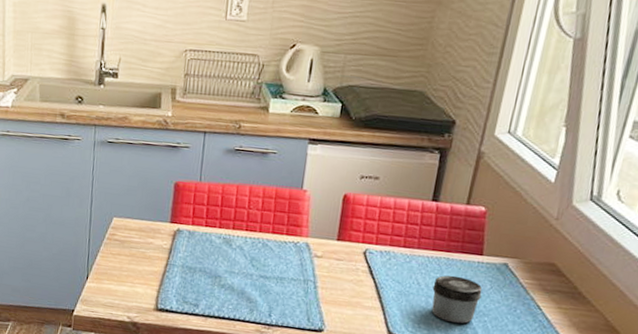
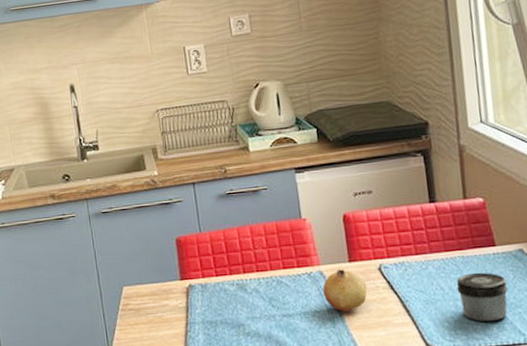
fruit: none [304,245,348,286] -> present [323,269,368,312]

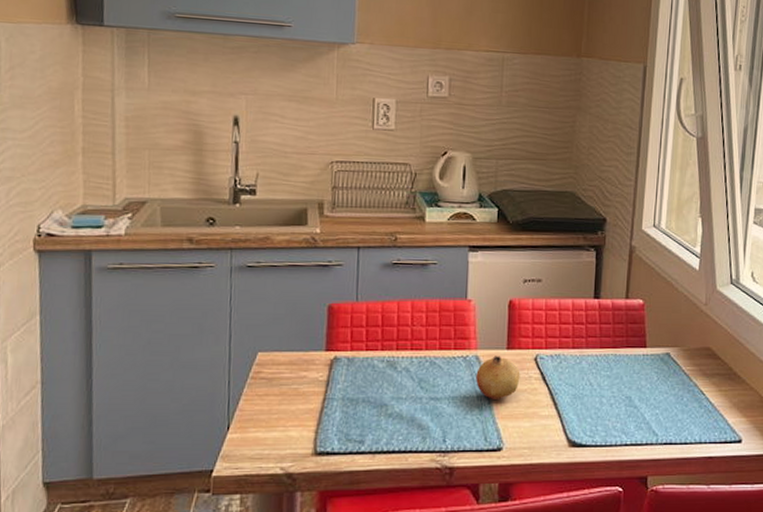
jar: present [456,272,508,322] -> none [605,371,651,421]

